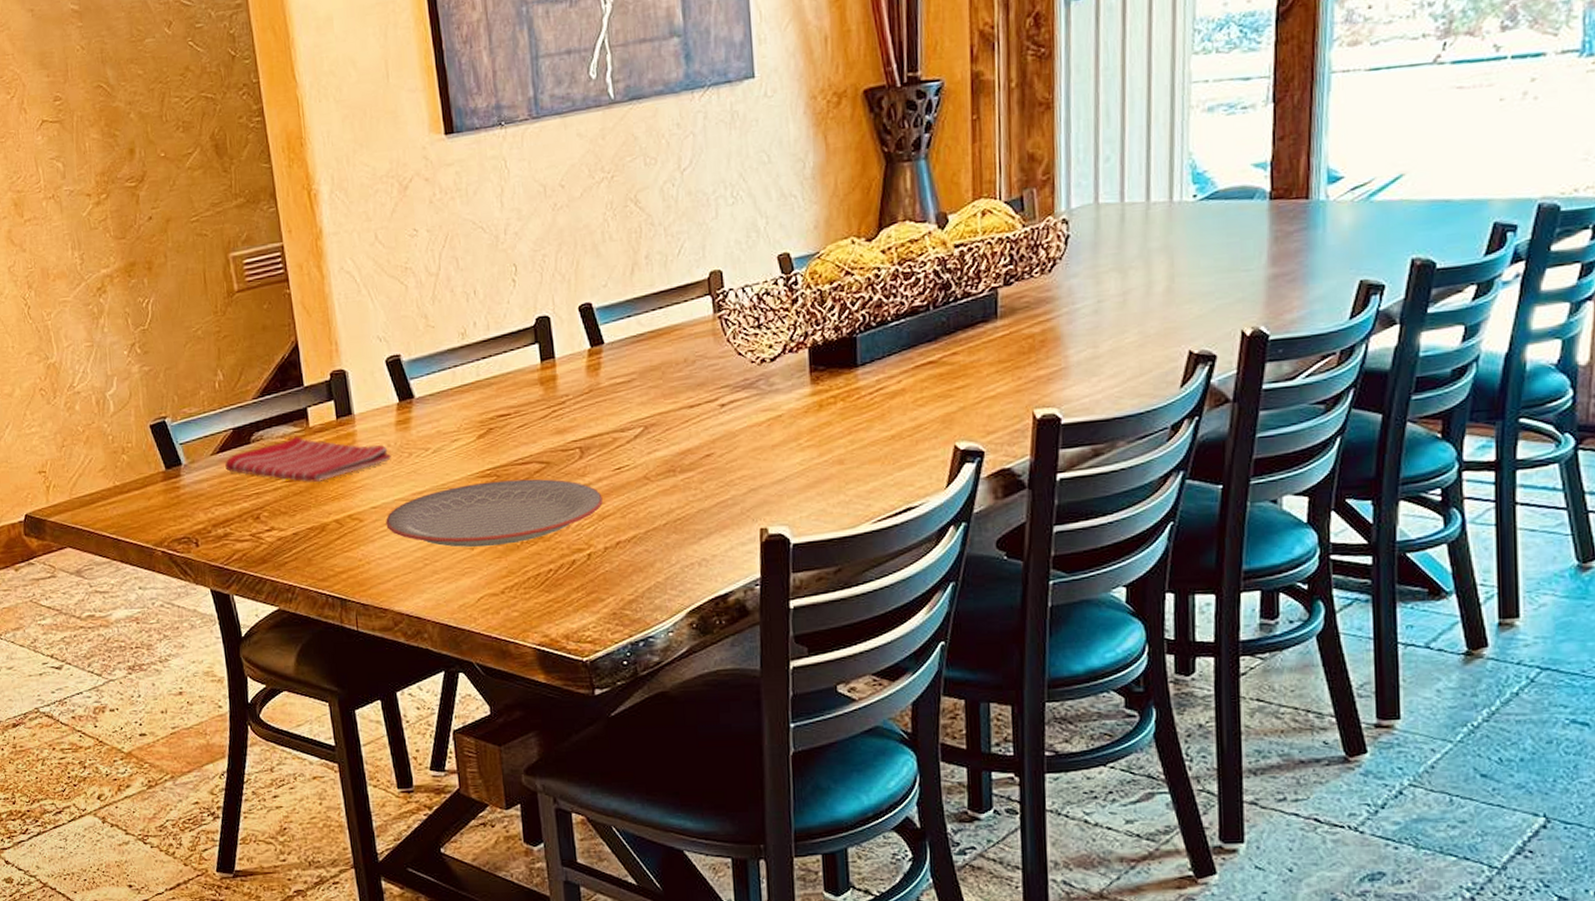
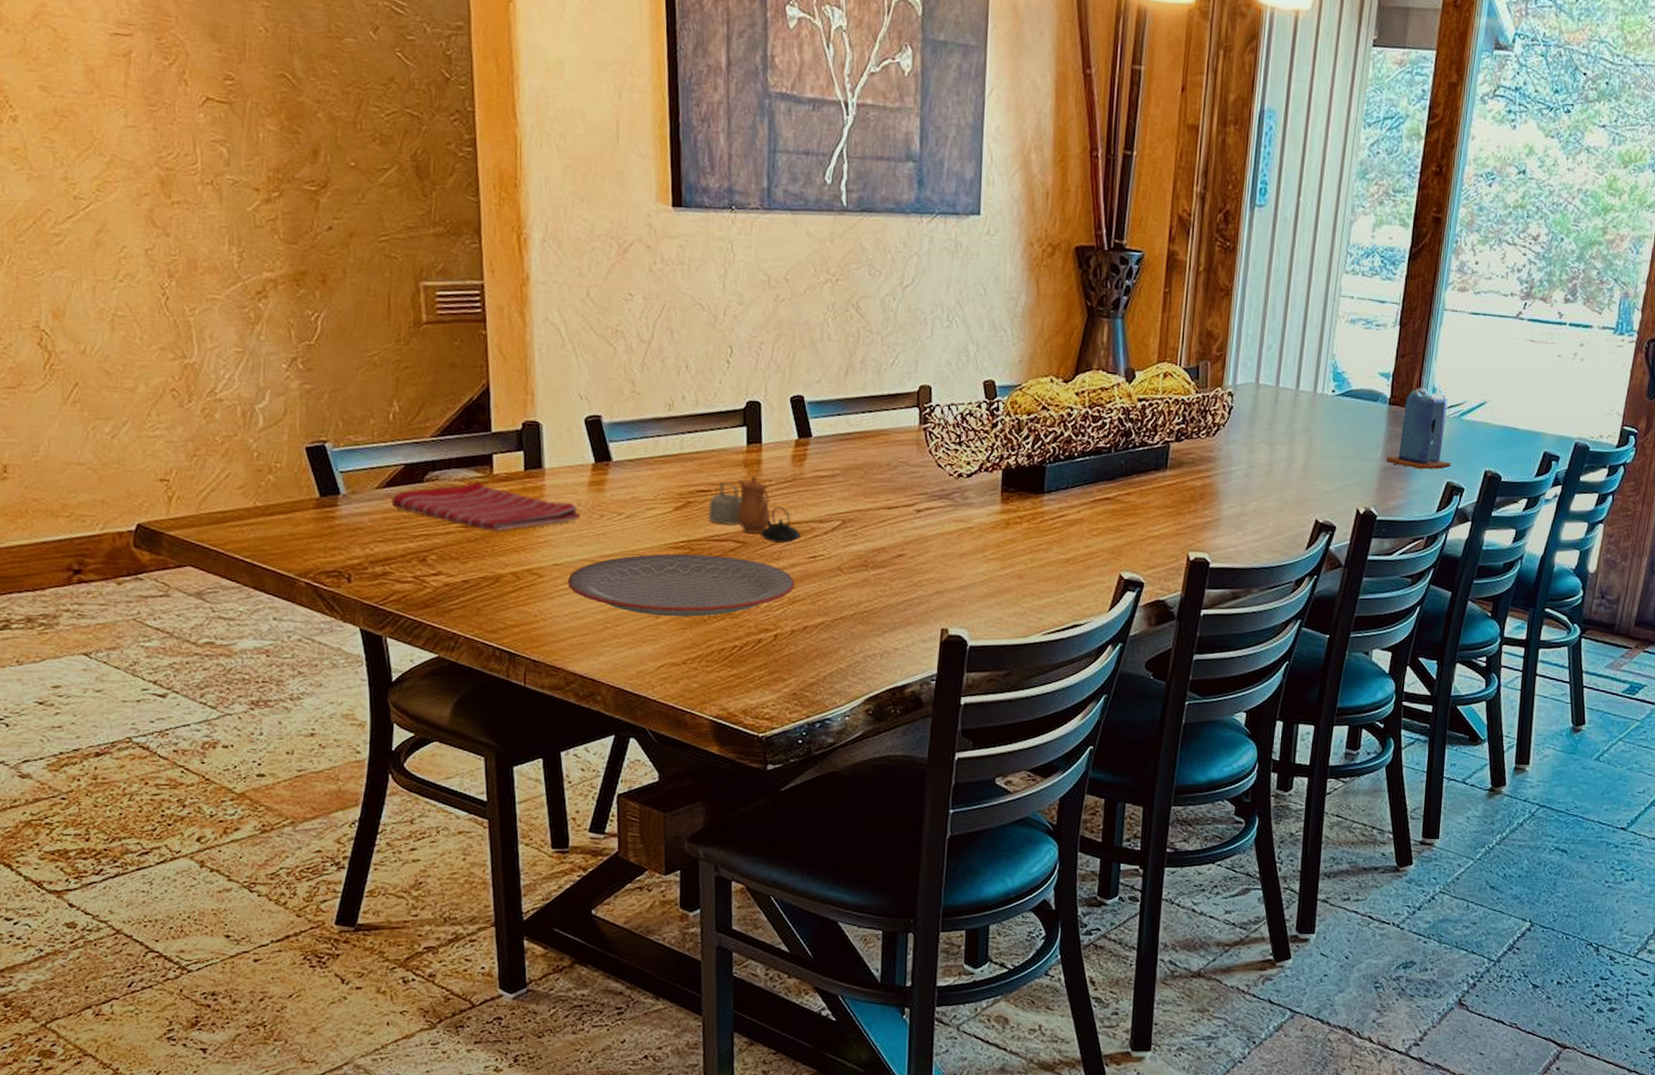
teapot: none [510,393,604,459] -> present [709,476,802,543]
candle: none [1274,163,1363,272] -> present [1386,384,1451,470]

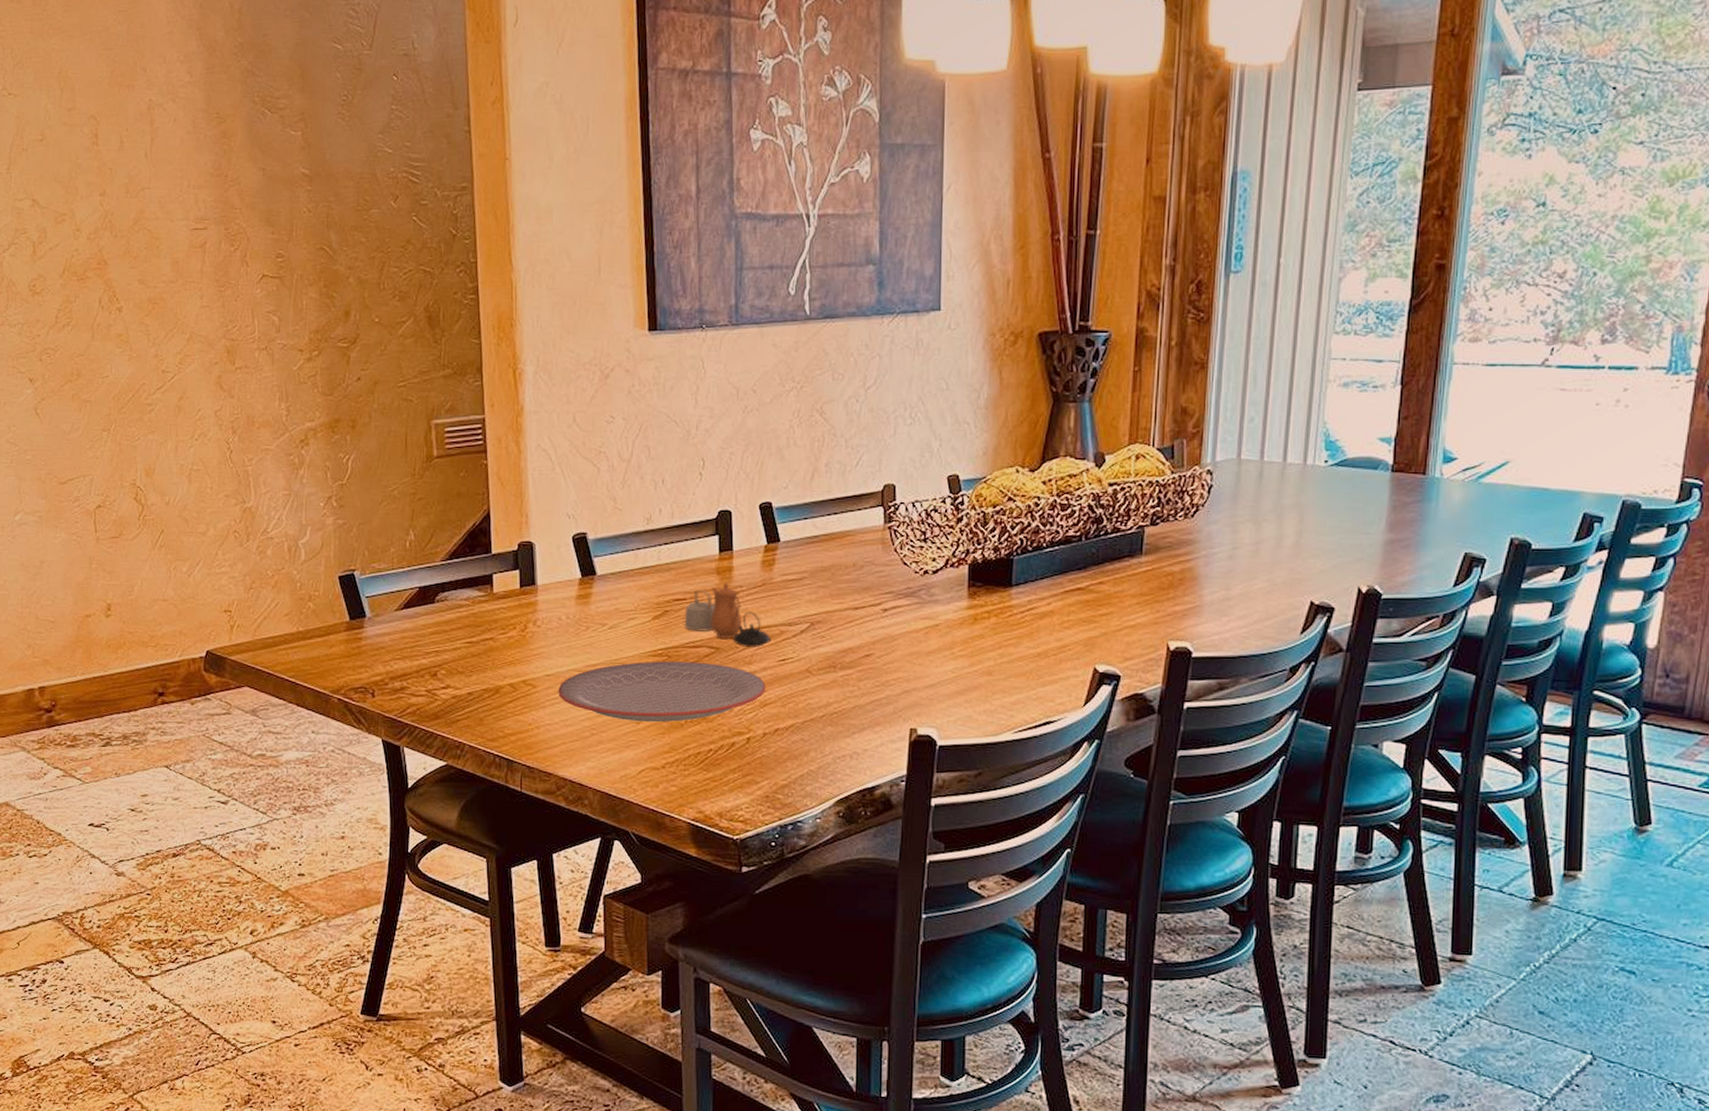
dish towel: present [392,481,581,531] -> none [408,600,569,646]
candle: present [1386,384,1451,470] -> none [1391,445,1469,541]

